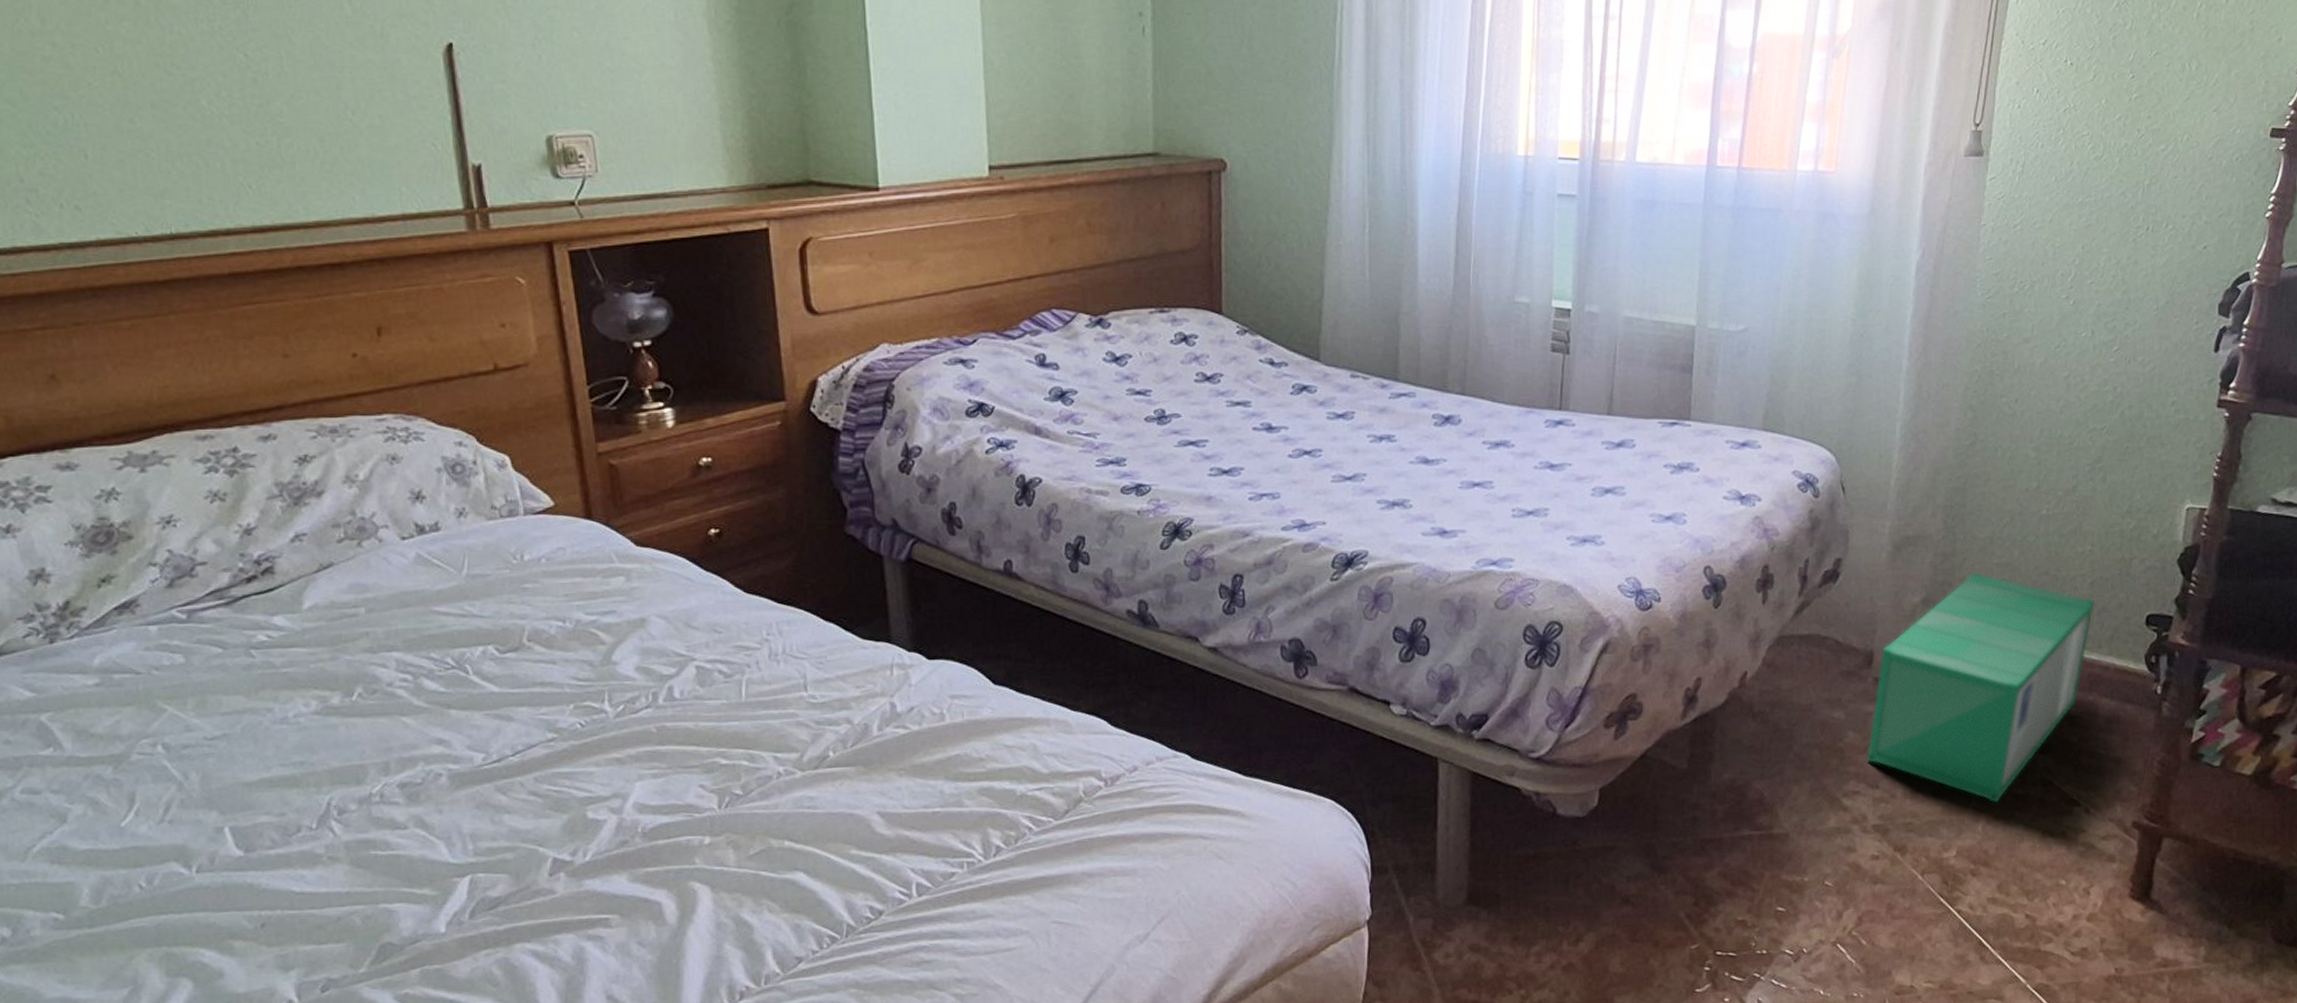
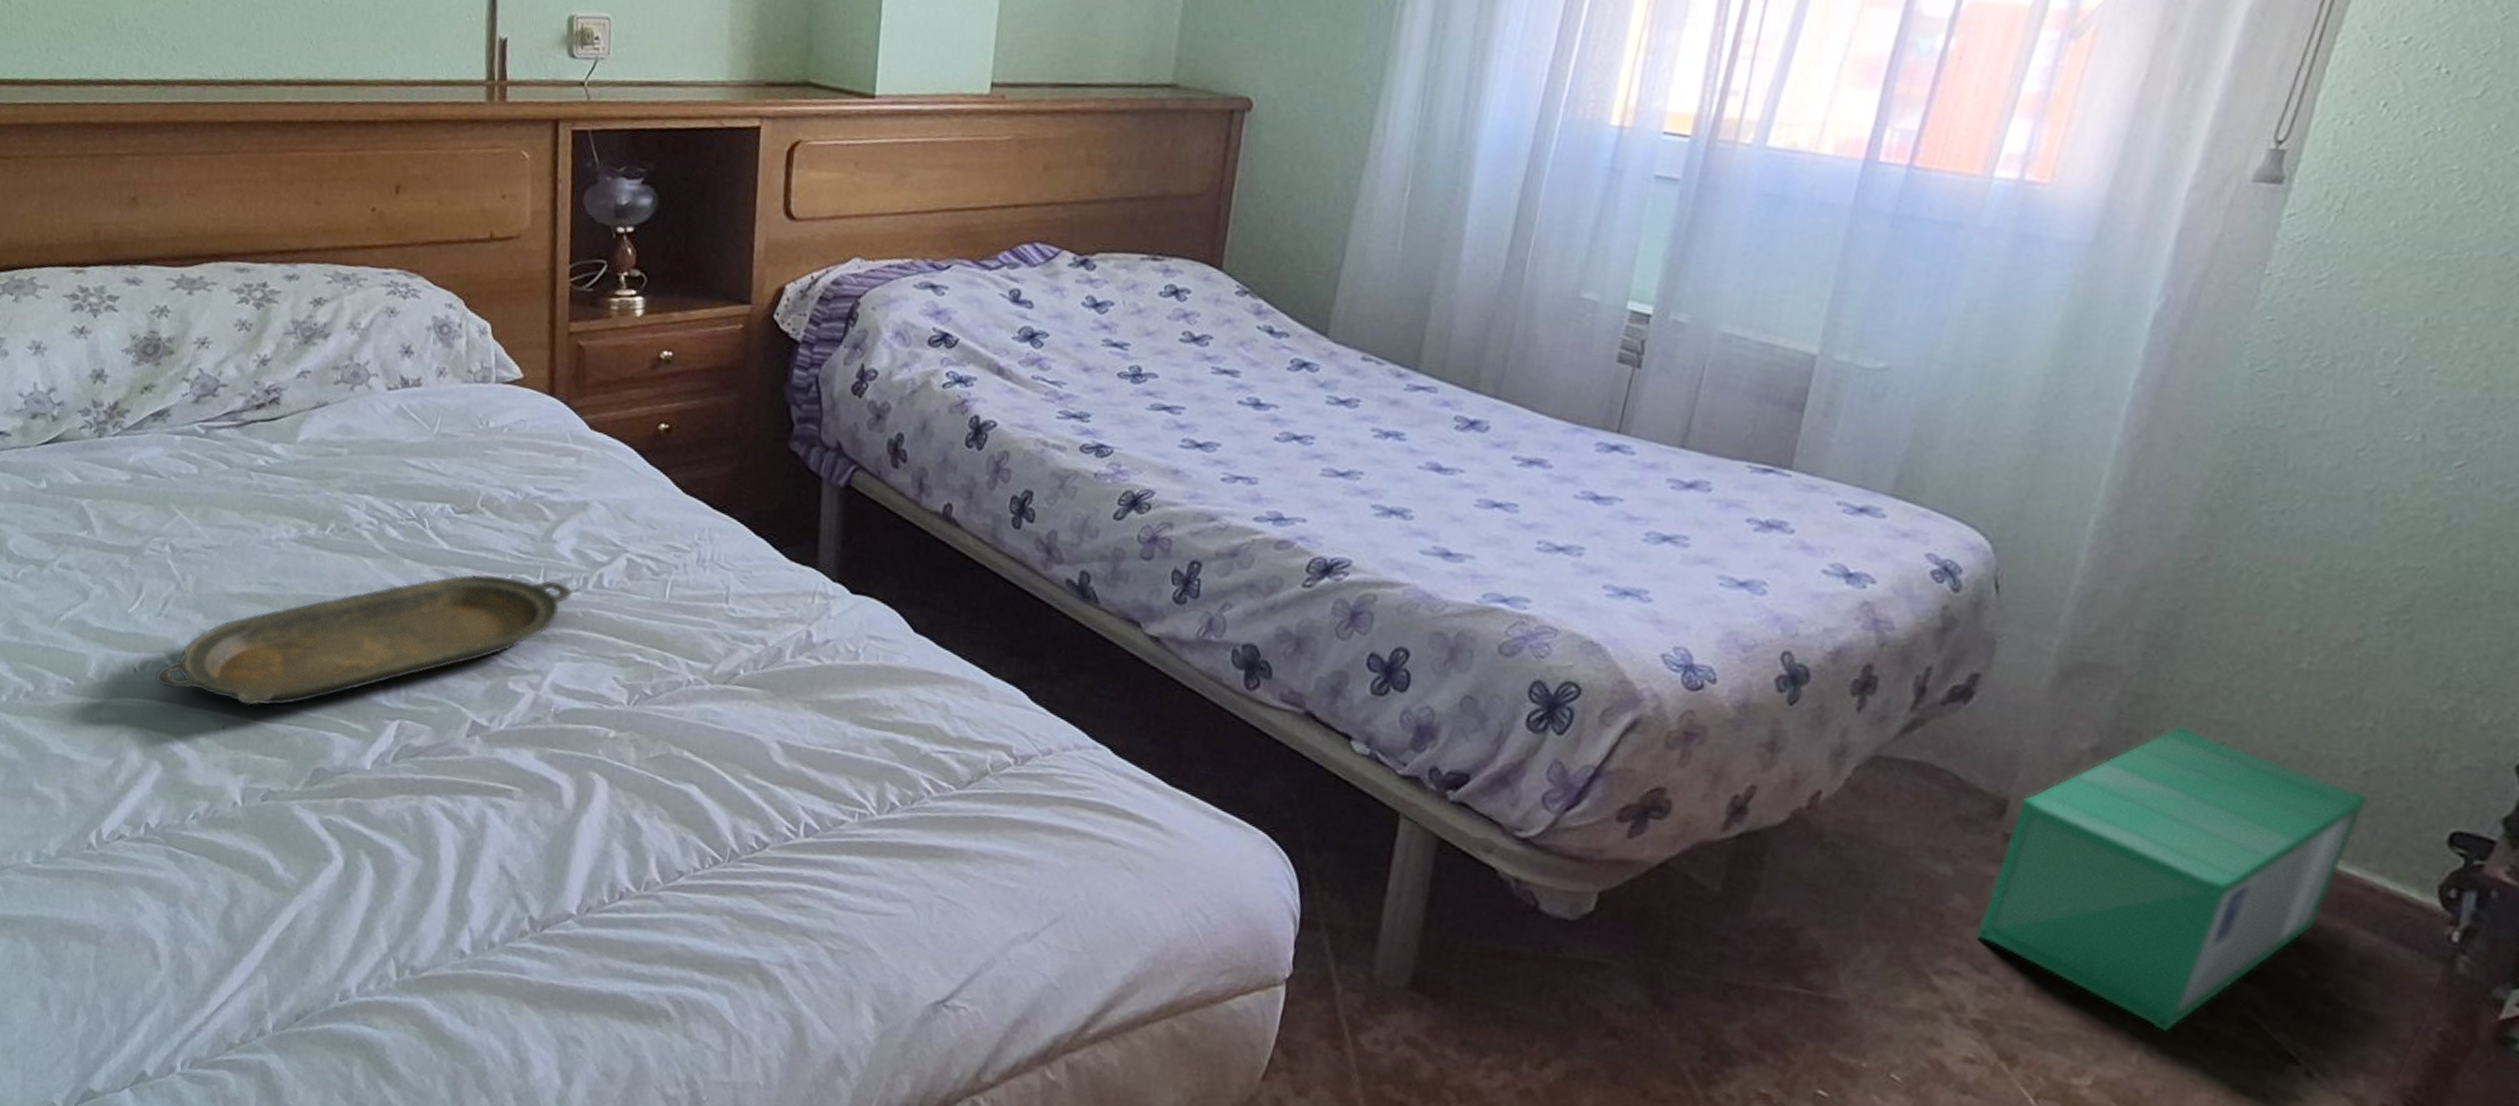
serving tray: none [167,702,643,898] -> present [155,574,572,706]

